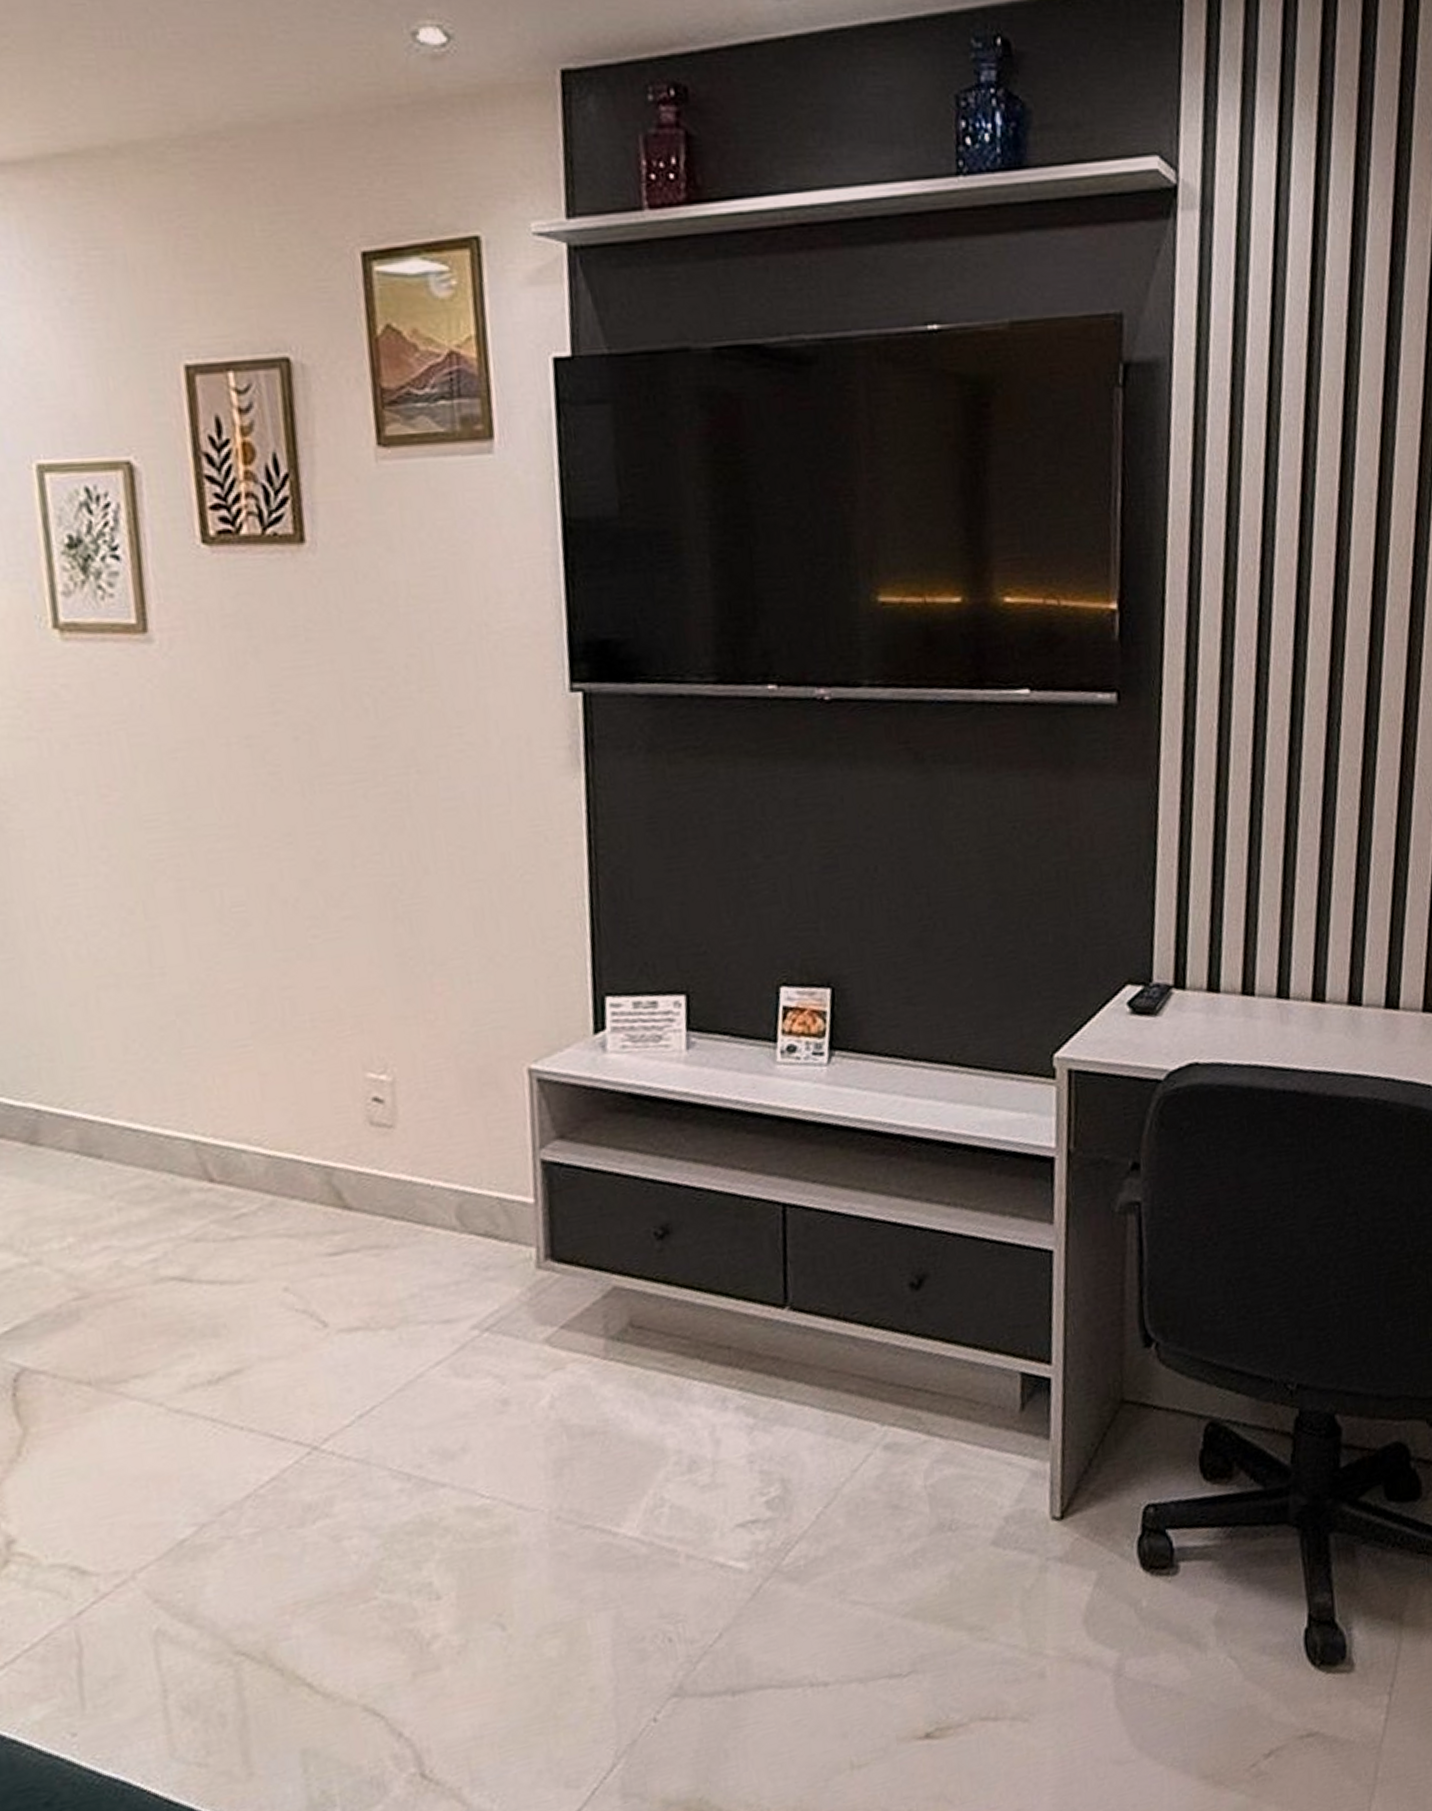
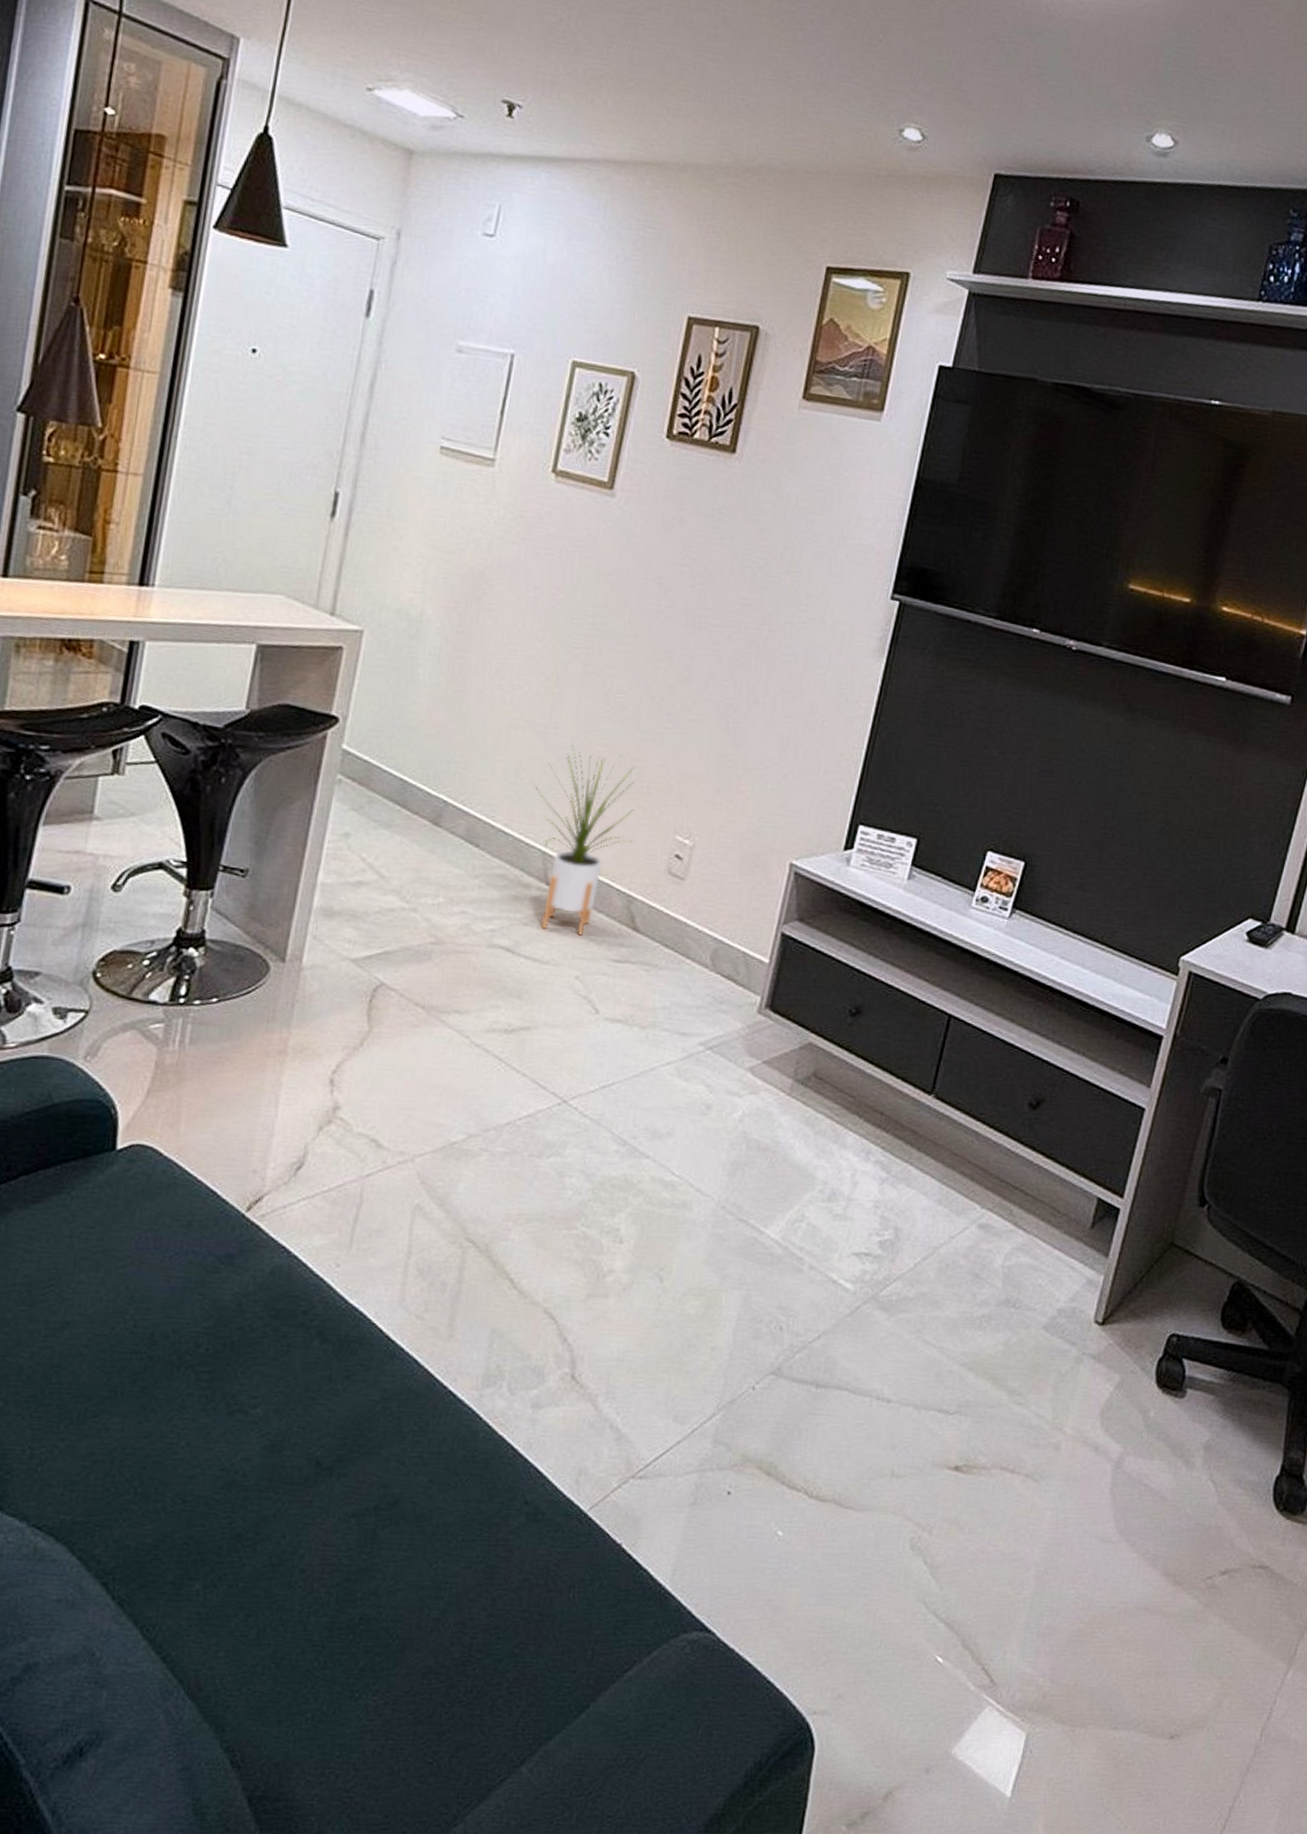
house plant: none [157,988,313,1241] -> present [535,745,634,936]

